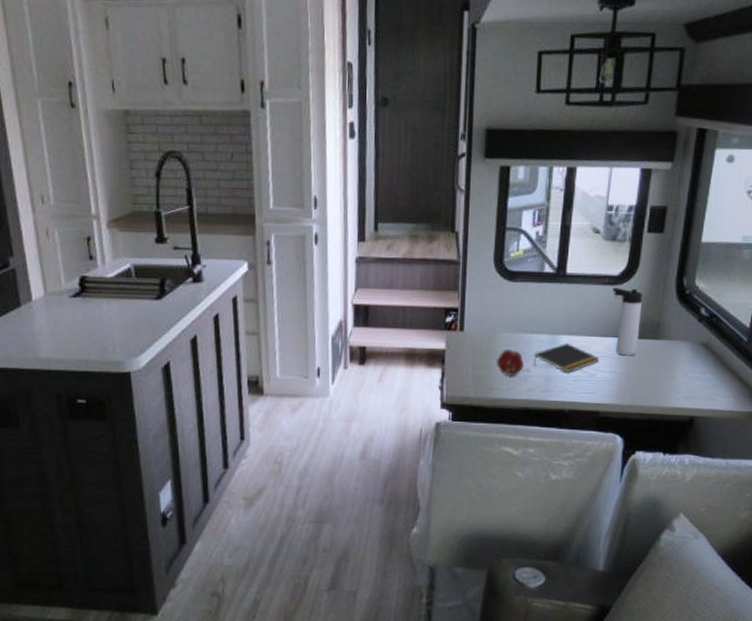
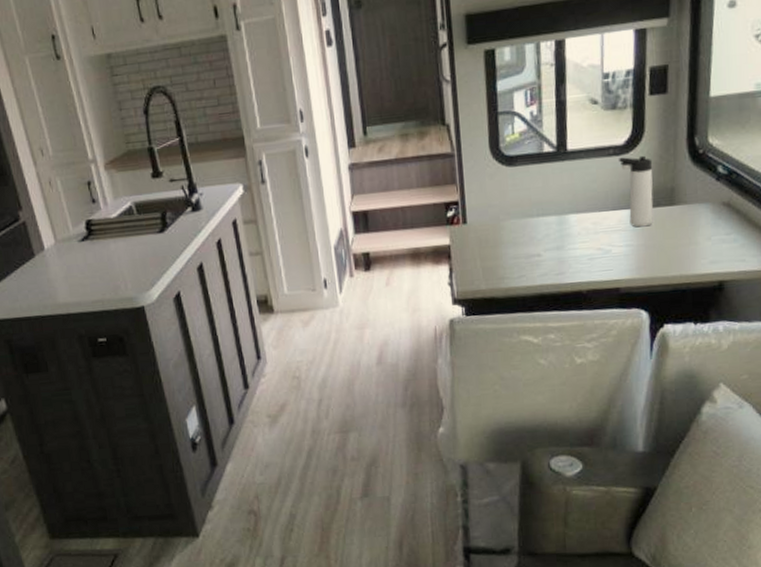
fruit: present [495,350,524,376] -> none [504,236,534,263]
notepad: present [534,342,600,373] -> none [544,221,614,252]

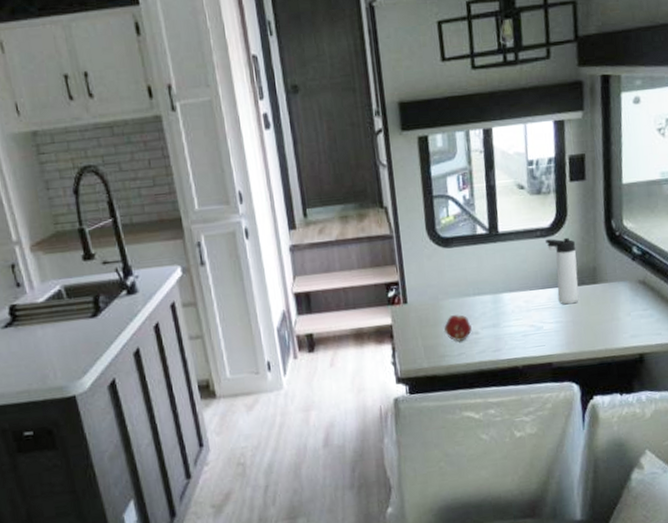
fruit: none [504,236,534,263] -> present [443,315,472,341]

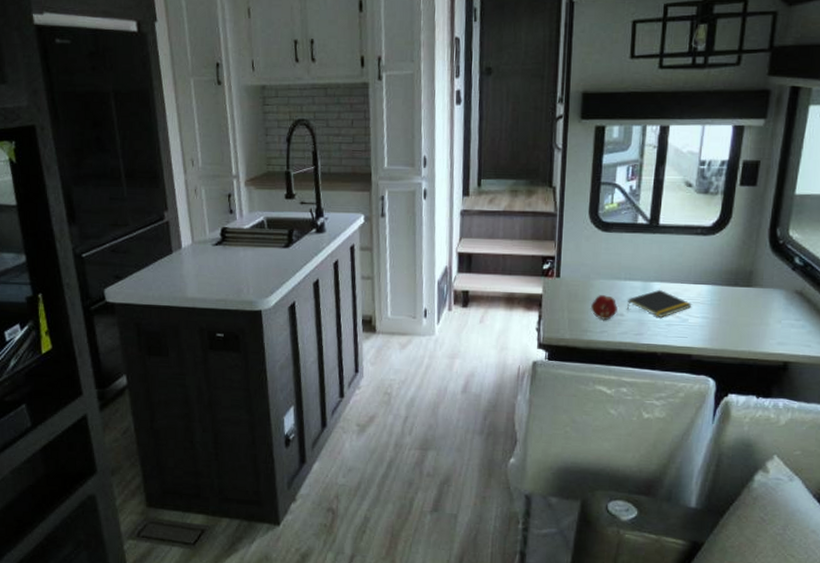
notepad: none [480,300,544,329] -> present [627,289,692,317]
thermos bottle: present [546,237,579,305] -> none [705,237,736,303]

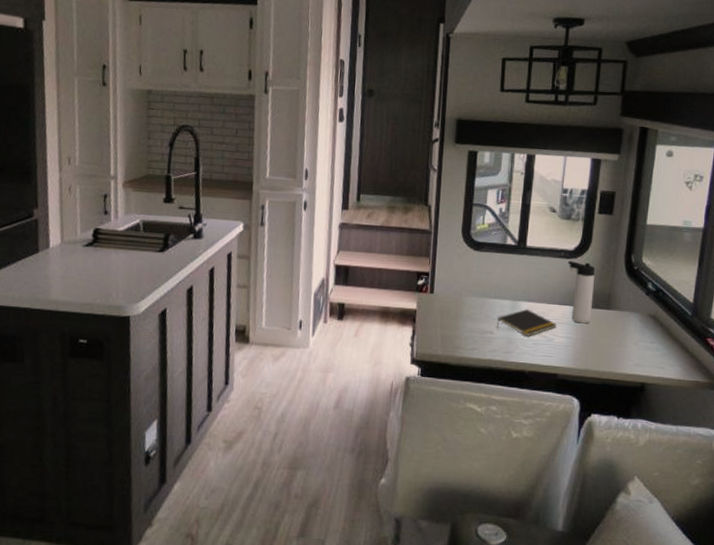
fruit: present [590,295,618,320] -> none [462,312,488,337]
thermos bottle: none [705,237,736,303] -> present [568,261,596,324]

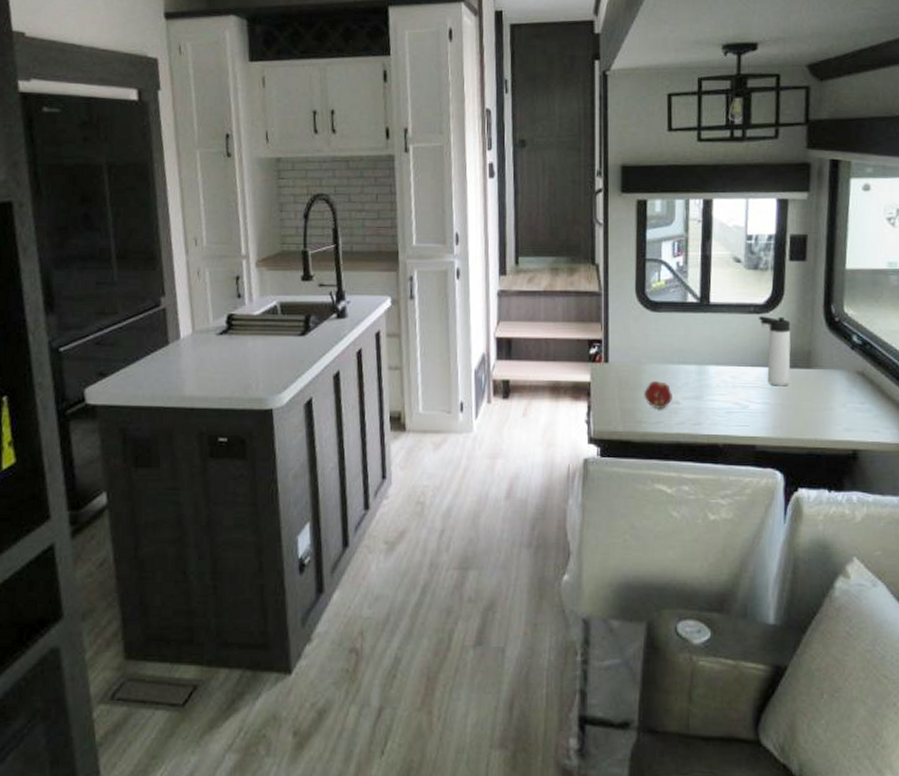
fruit: none [462,312,488,337] -> present [643,381,672,409]
notepad: present [497,308,557,336] -> none [683,373,751,404]

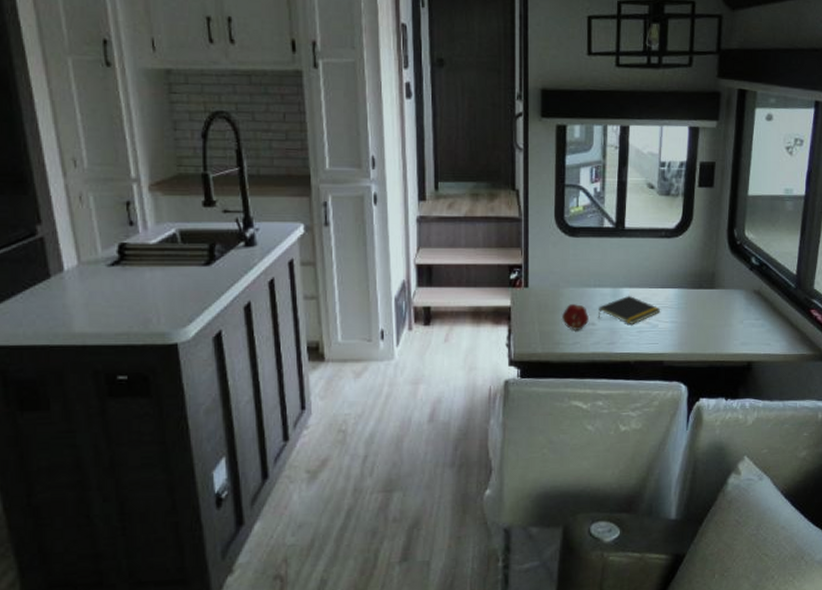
notepad: none [683,373,751,404] -> present [599,295,661,324]
thermos bottle: present [759,316,791,386] -> none [669,240,698,306]

